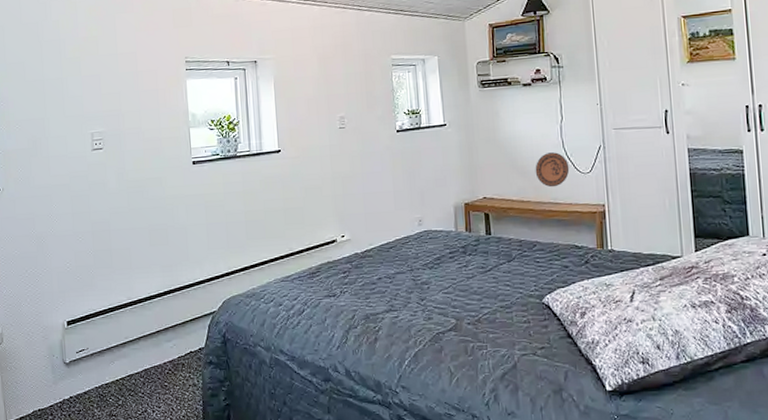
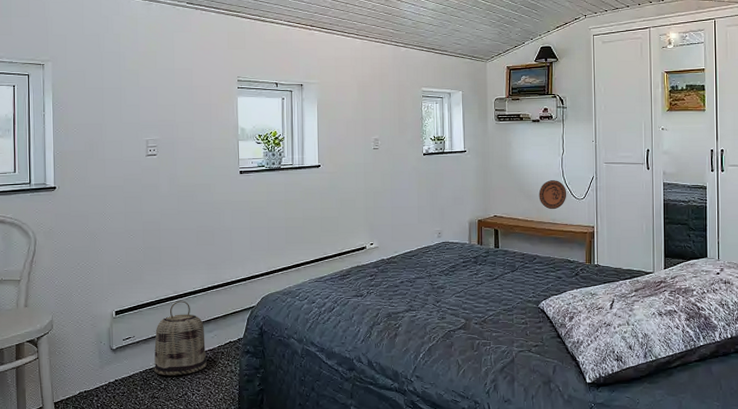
basket: none [109,307,167,391] -> present [154,300,207,376]

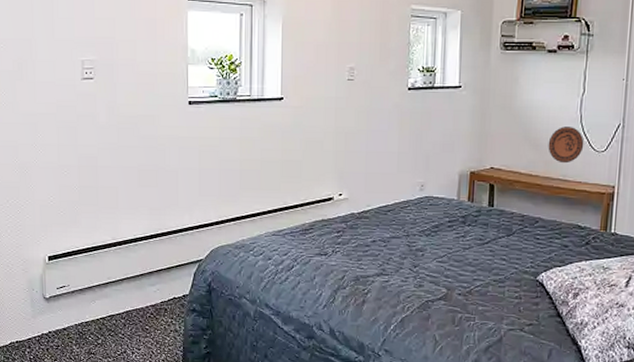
basket: present [154,300,207,376] -> none [90,248,148,332]

